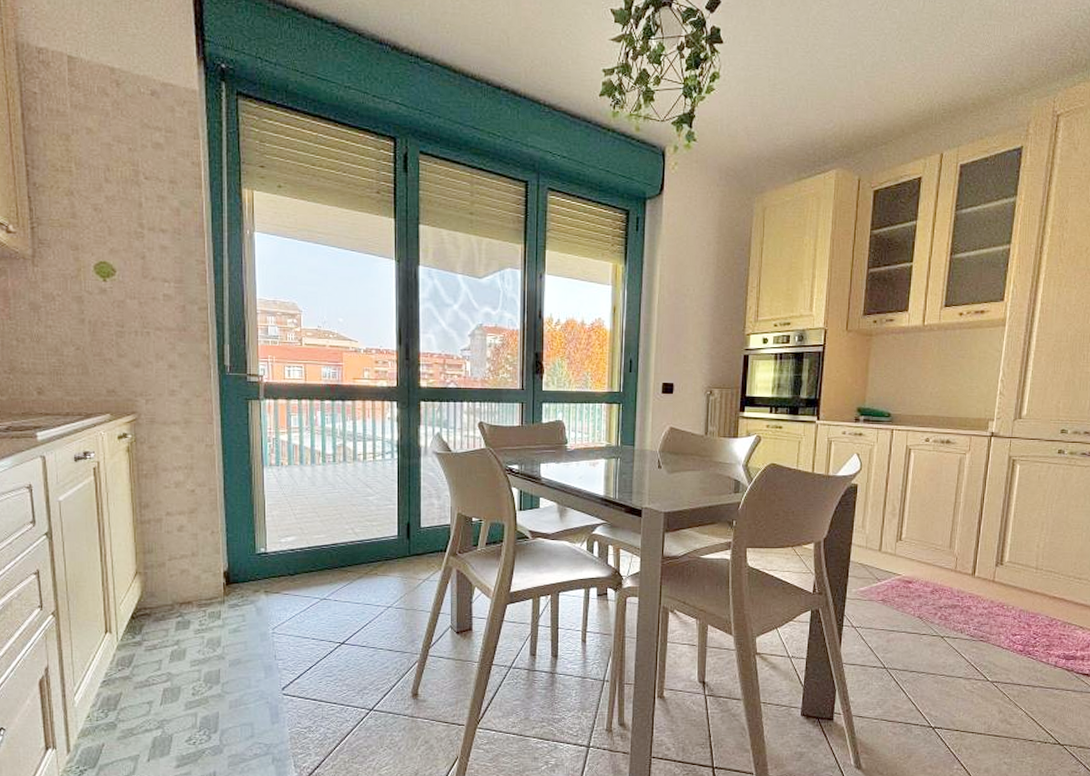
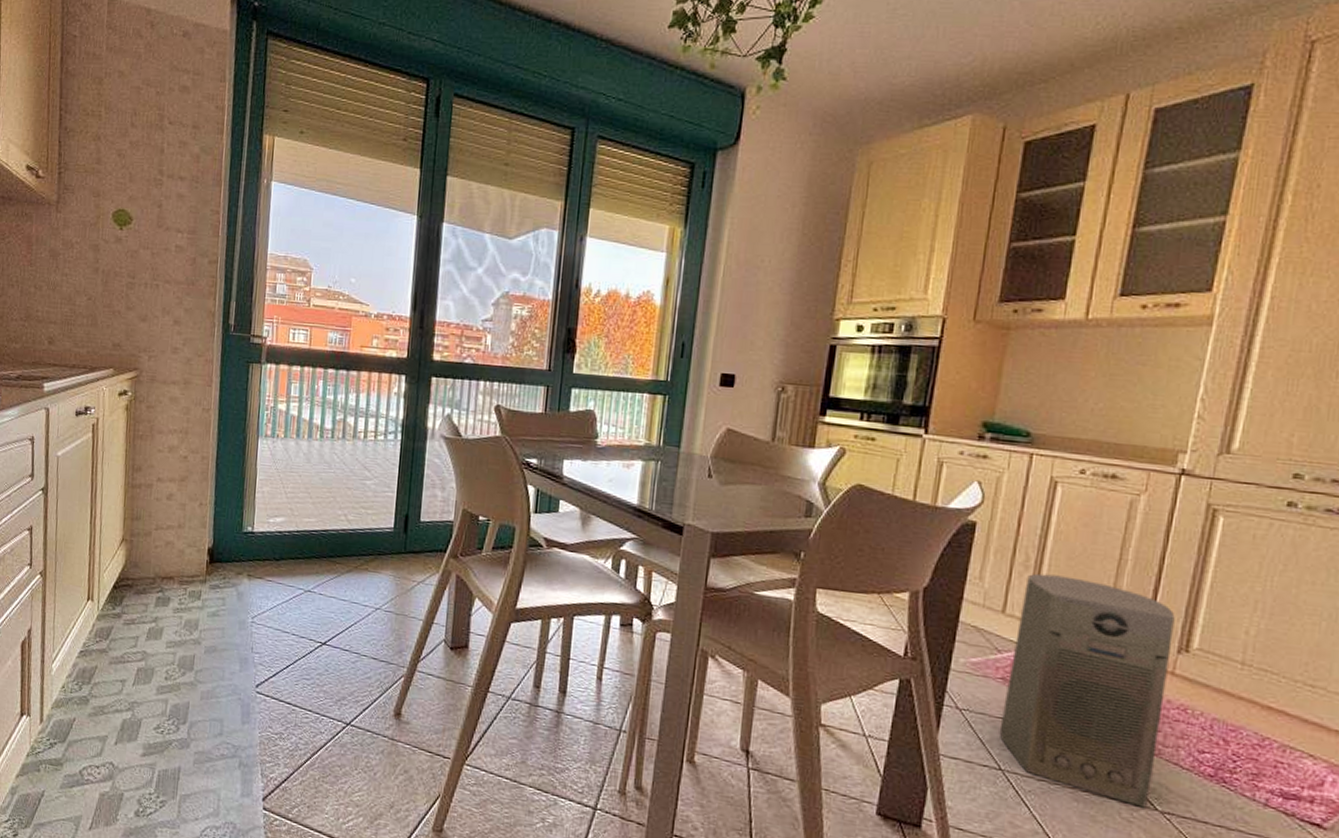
air purifier: none [882,519,993,680] -> present [999,573,1175,808]

